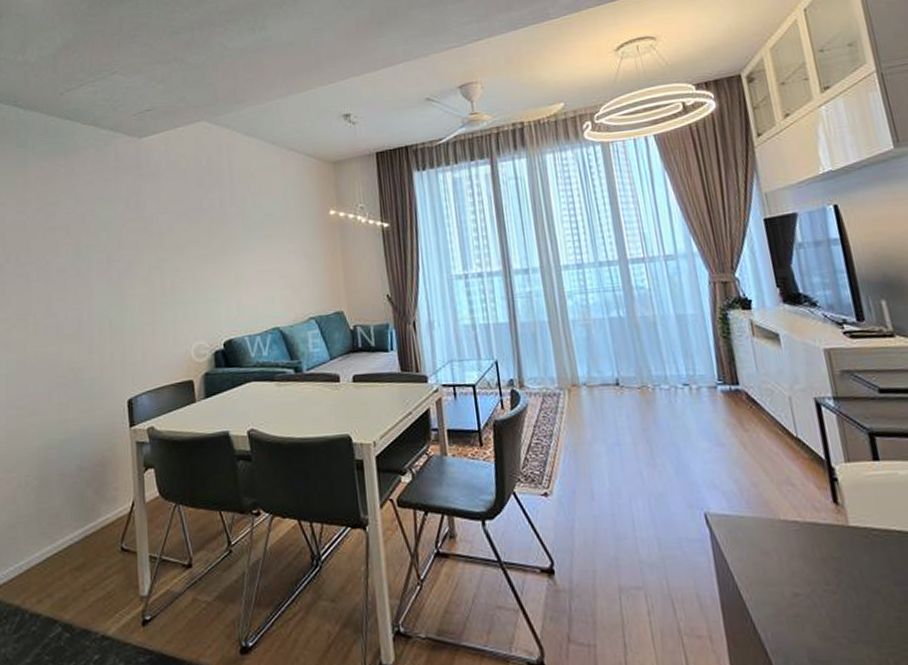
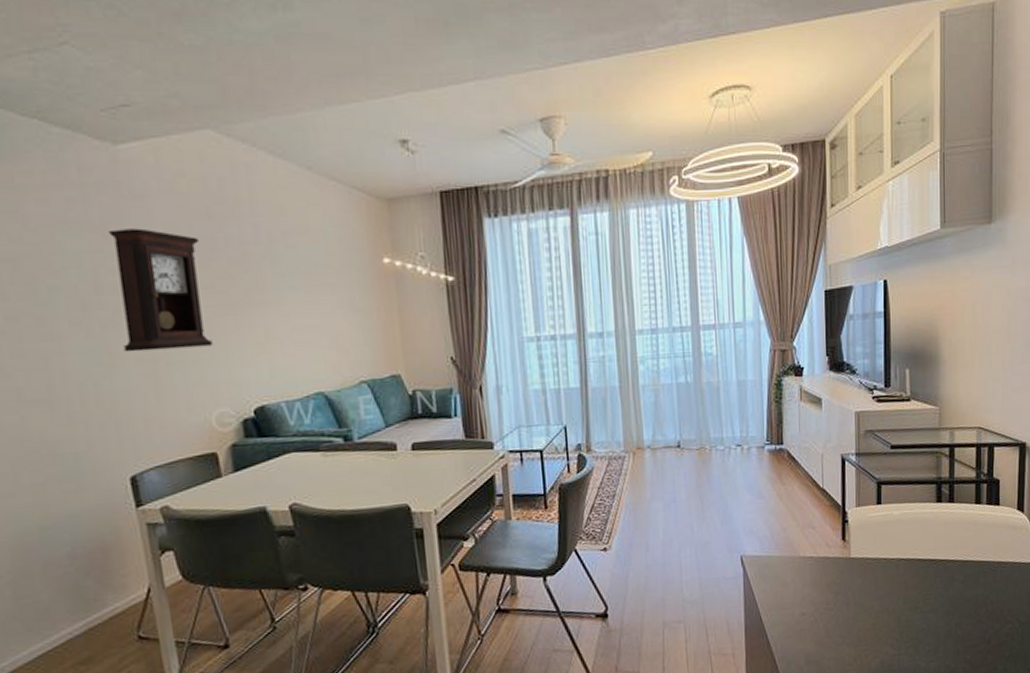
pendulum clock: none [129,198,196,295] -> present [107,228,213,352]

